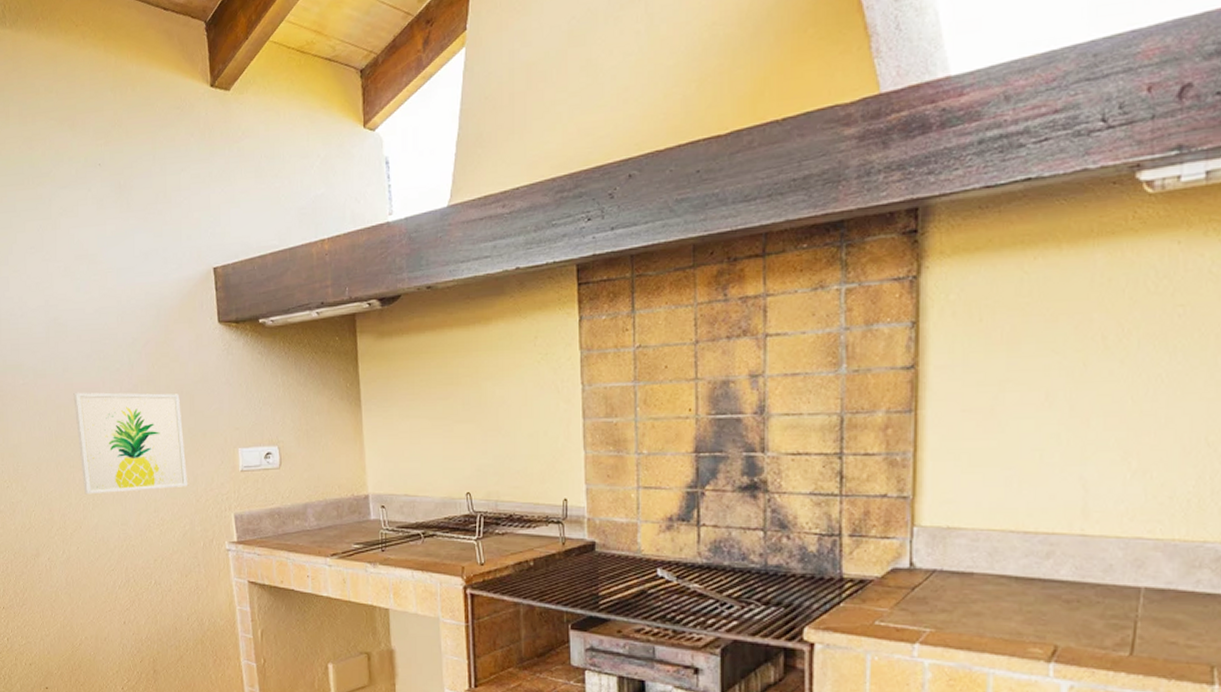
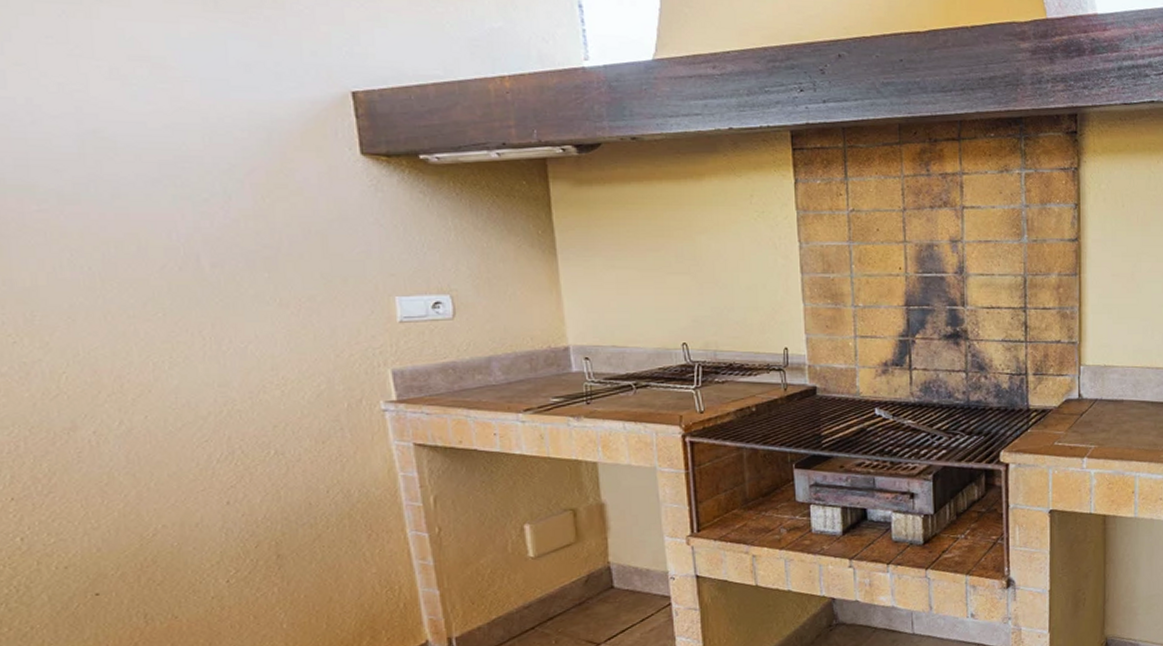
wall art: present [73,392,188,495] -> none [131,224,323,351]

